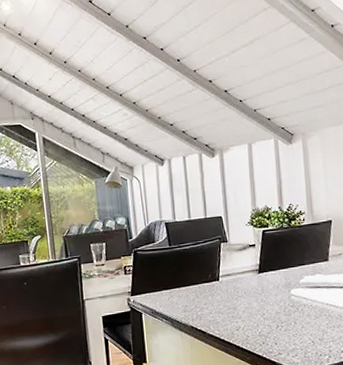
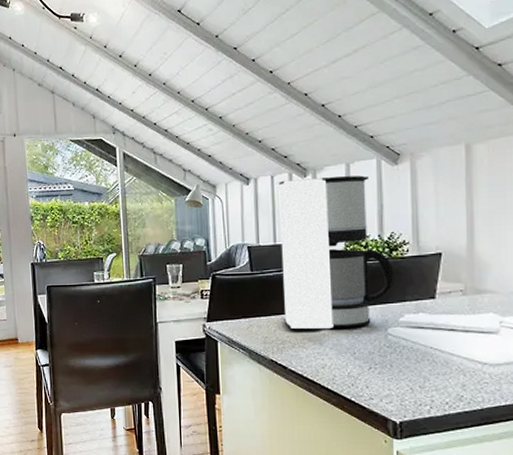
coffee maker: none [188,154,294,298] -> present [276,175,395,330]

